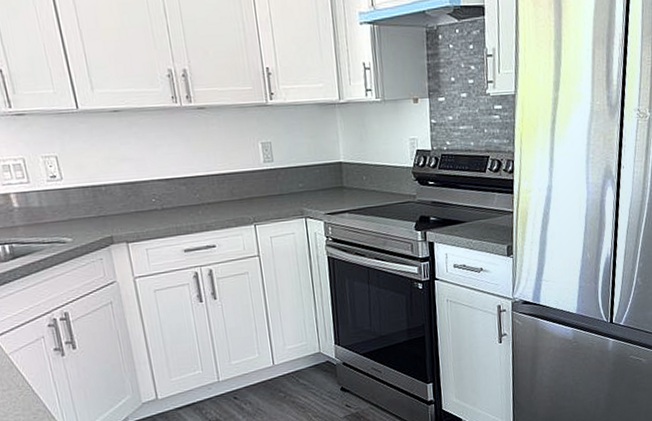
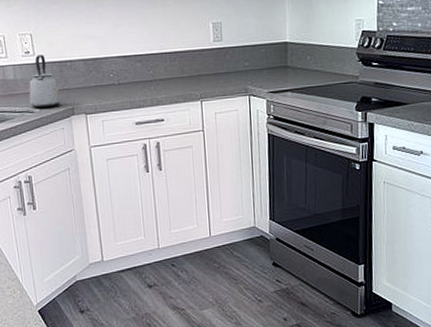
kettle: none [57,179,98,238] -> present [28,54,62,109]

